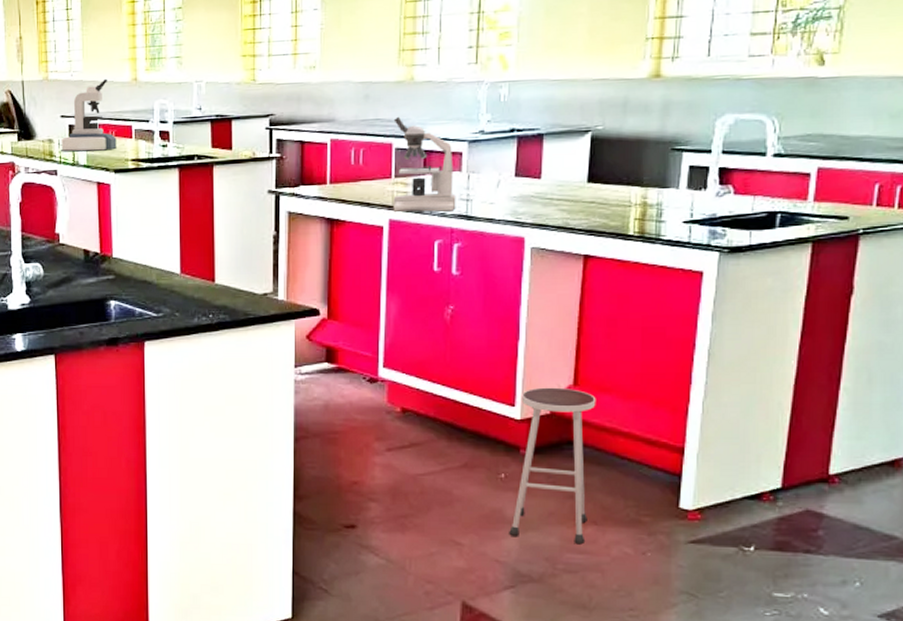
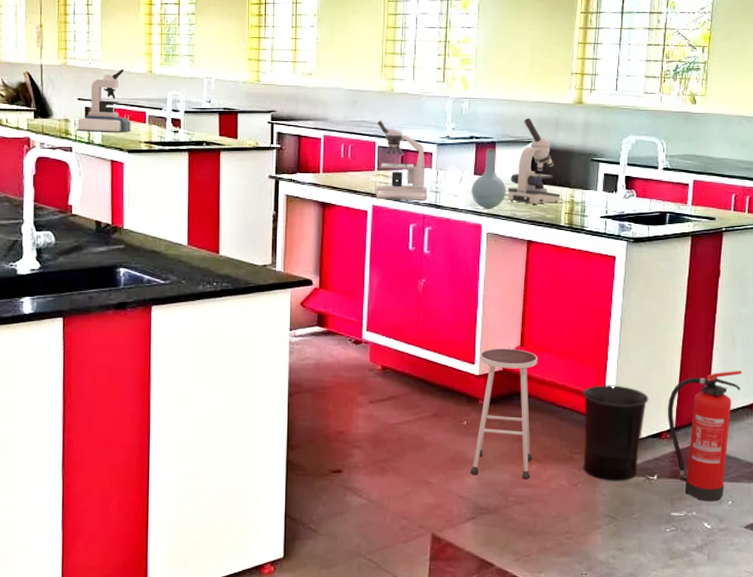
bottle: none [512,142,557,219] -> present [472,148,506,209]
microscope: none [558,101,628,211] -> present [507,118,560,205]
waste bin: none [654,433,746,551] -> present [583,385,649,481]
fire extinguisher: none [770,417,883,582] -> present [667,371,743,502]

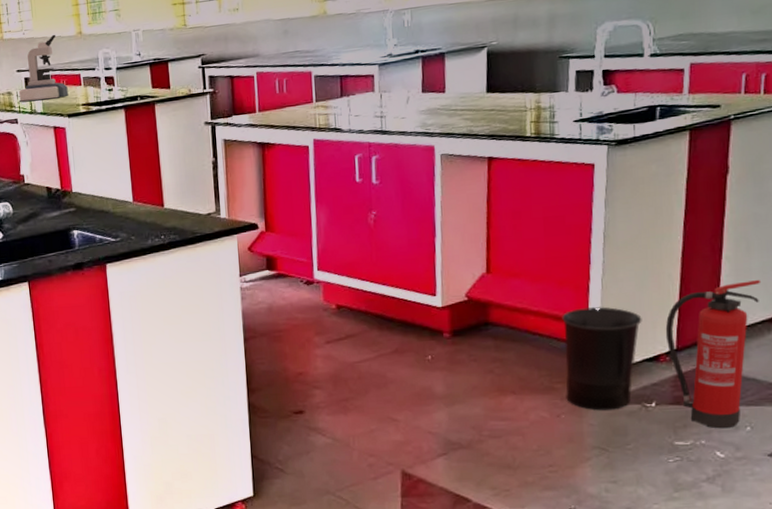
microscope: present [376,120,427,201] -> none [311,47,372,132]
stool: present [470,348,538,480] -> none [438,276,508,413]
bottle: present [472,148,506,209] -> none [420,60,460,129]
microscope: present [507,118,560,205] -> none [461,20,524,118]

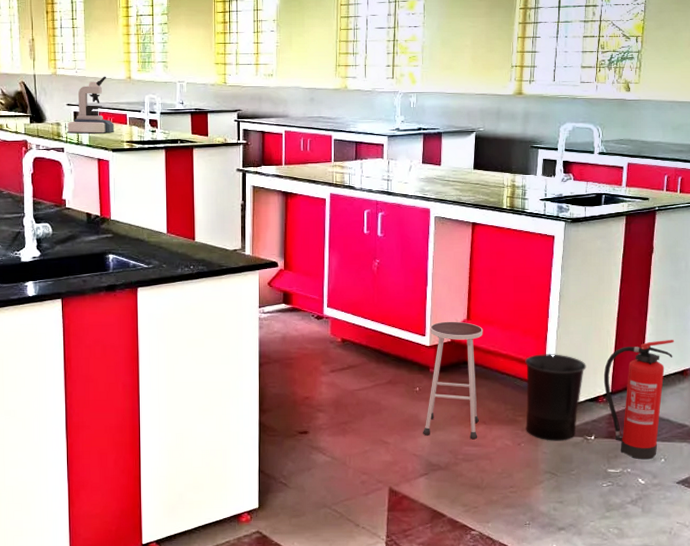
stool: none [438,276,508,413] -> present [423,321,483,440]

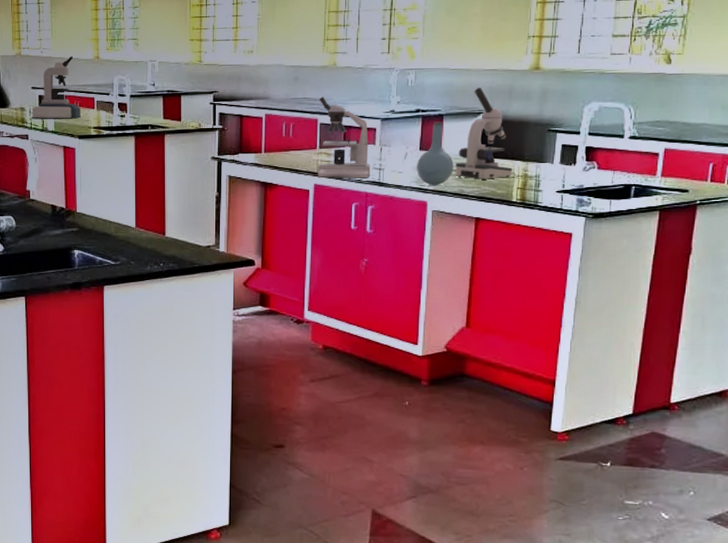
microscope: none [332,115,380,188] -> present [318,96,371,179]
bottle: none [420,139,452,195] -> present [417,122,454,186]
stool: present [423,321,483,440] -> none [412,329,484,461]
microscope: none [453,110,502,190] -> present [455,88,512,181]
waste bin: present [525,354,586,441] -> none [530,368,604,466]
fire extinguisher: present [603,340,675,460] -> none [624,355,713,492]

